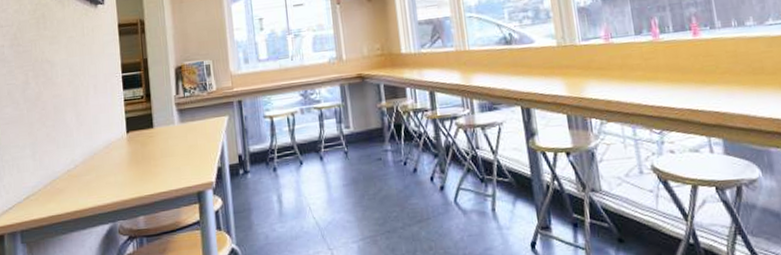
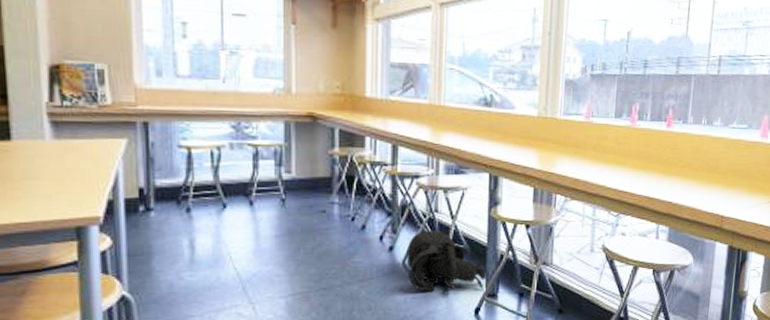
tactical helmet: none [456,166,539,229] -> present [406,230,489,292]

